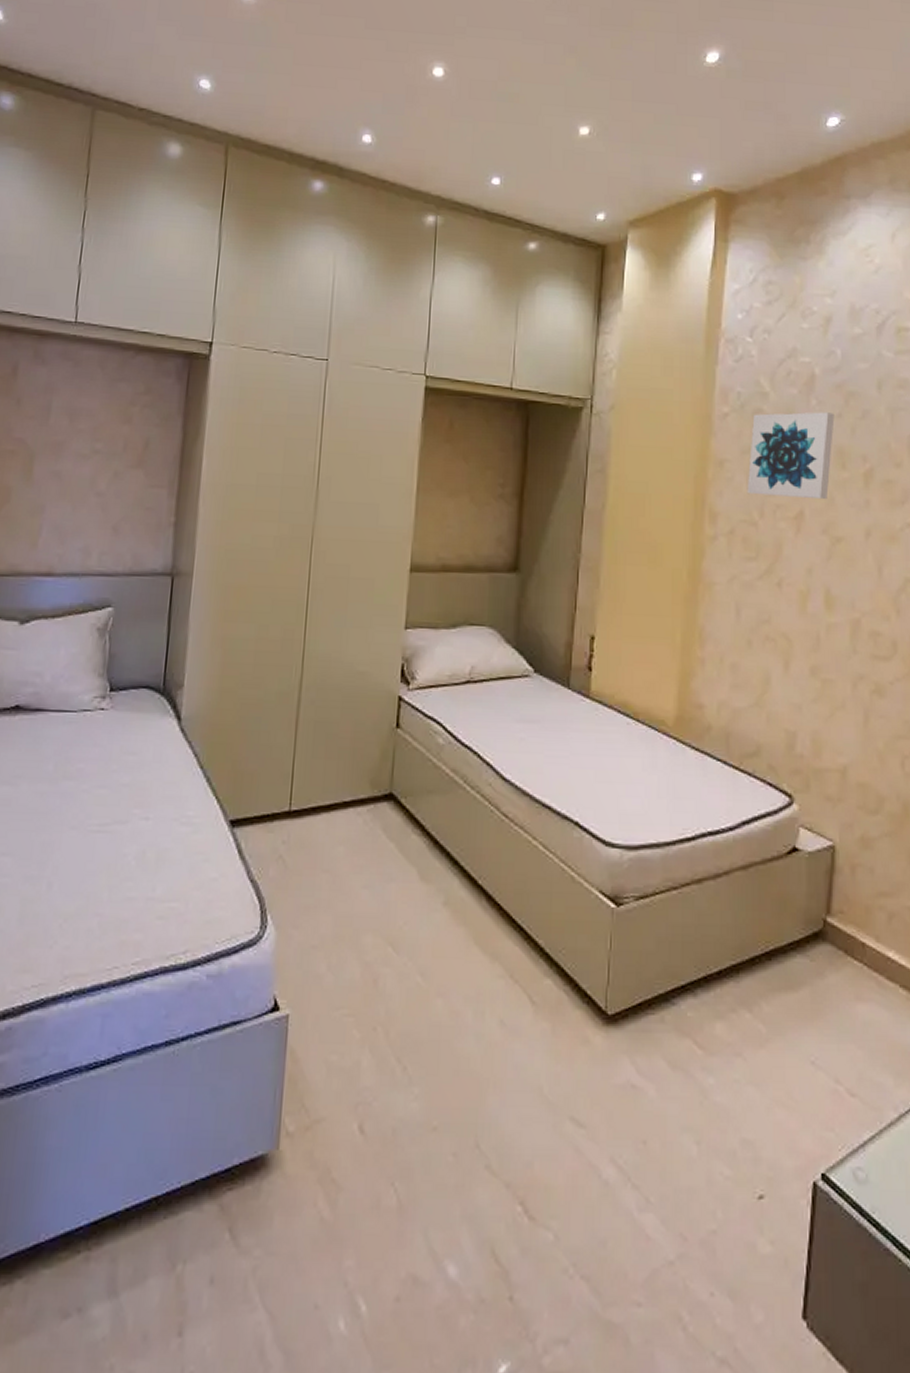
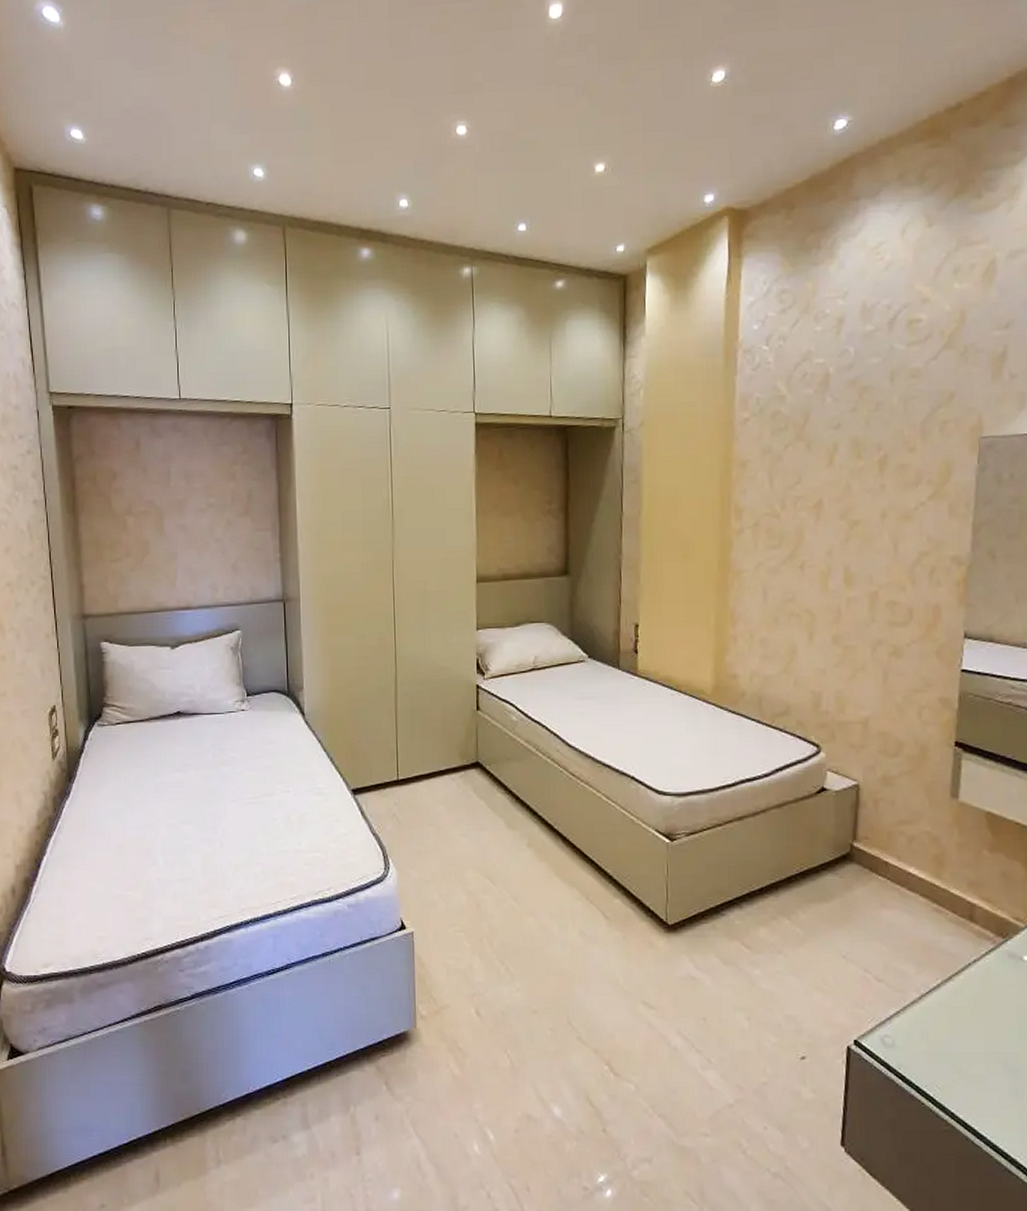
wall art: present [747,412,835,500] -> none [768,408,849,490]

